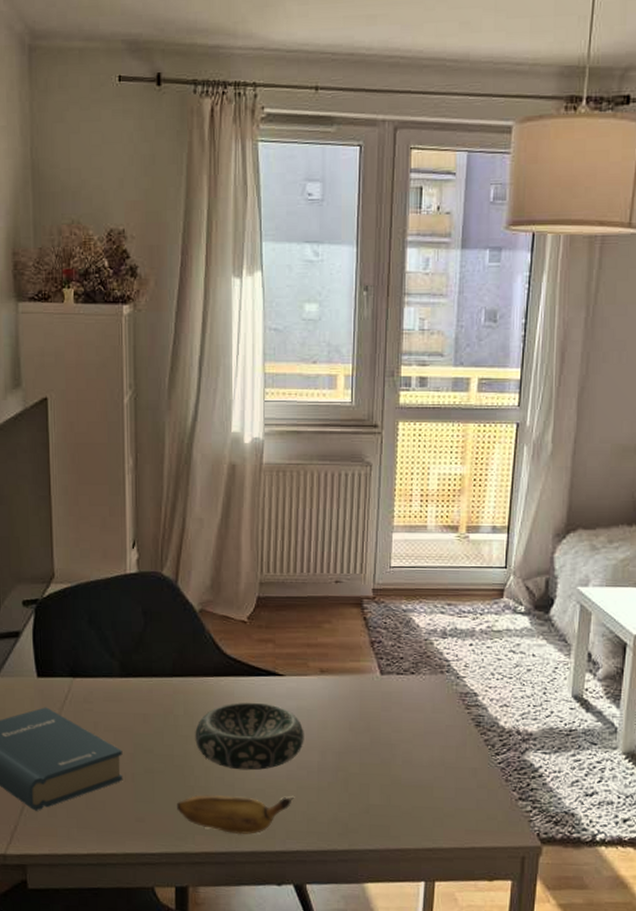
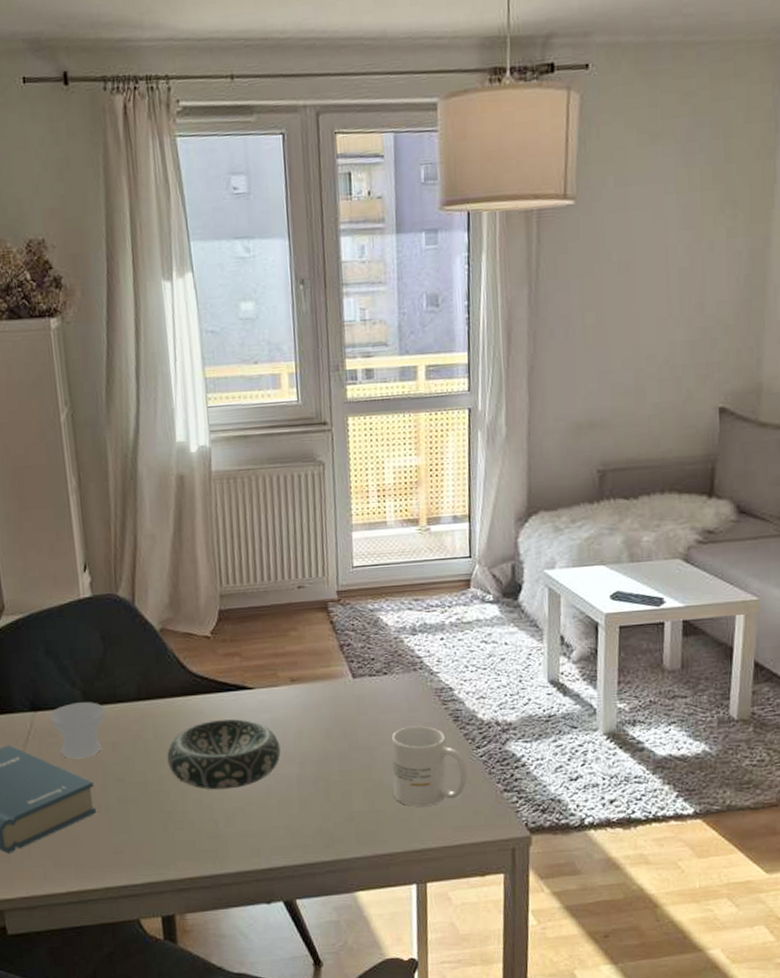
cup: none [87,673,140,727] -> present [49,702,105,759]
banana: present [177,795,294,835] -> none [155,813,275,856]
mug: none [411,727,485,806] -> present [391,725,468,807]

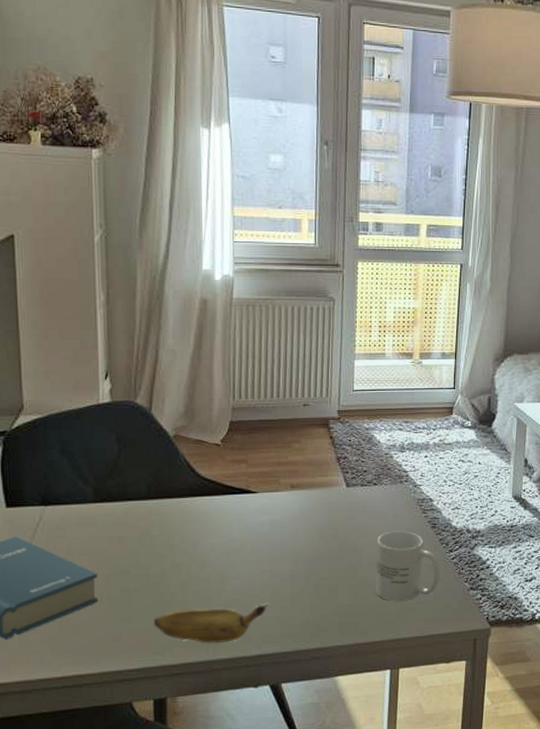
cup: present [49,702,105,759] -> none [59,499,115,552]
banana: none [155,813,275,856] -> present [154,605,268,644]
decorative bowl: present [167,718,281,790] -> none [171,518,277,583]

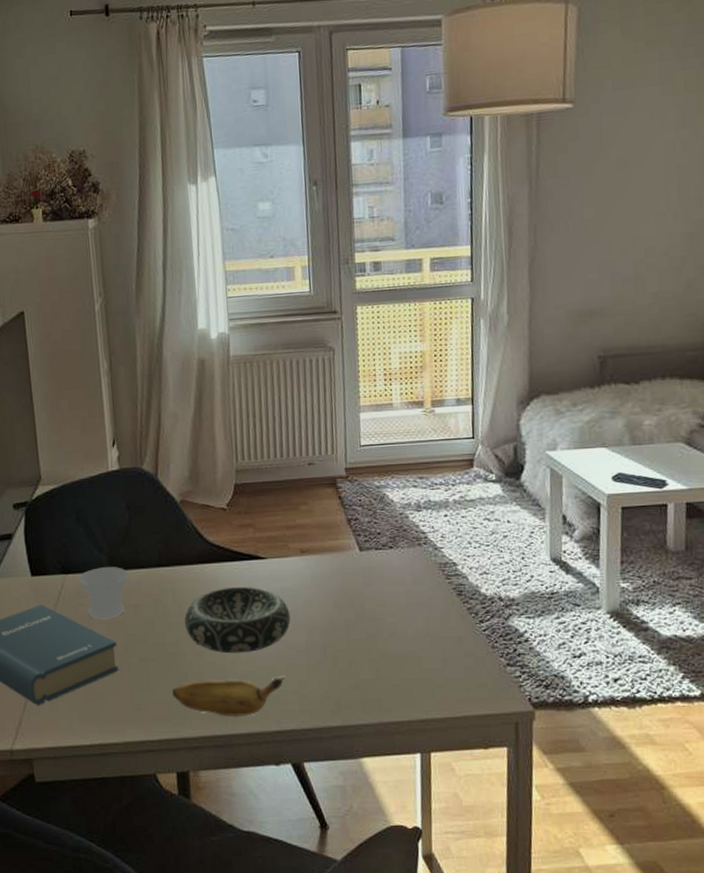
cup: none [59,499,115,552] -> present [78,567,129,620]
decorative bowl: none [171,518,277,583] -> present [184,586,291,654]
mug: present [376,530,441,601] -> none [396,598,472,677]

